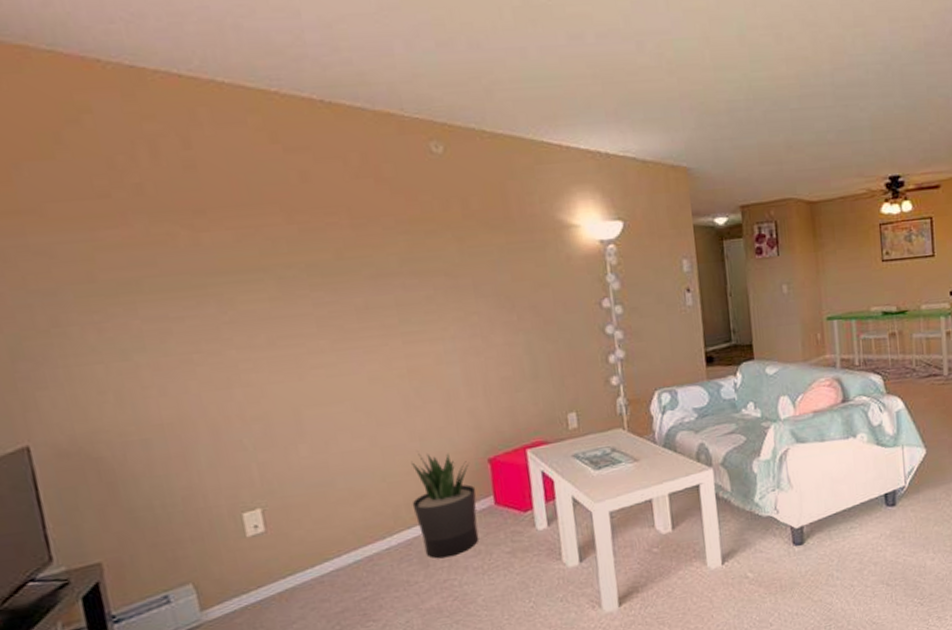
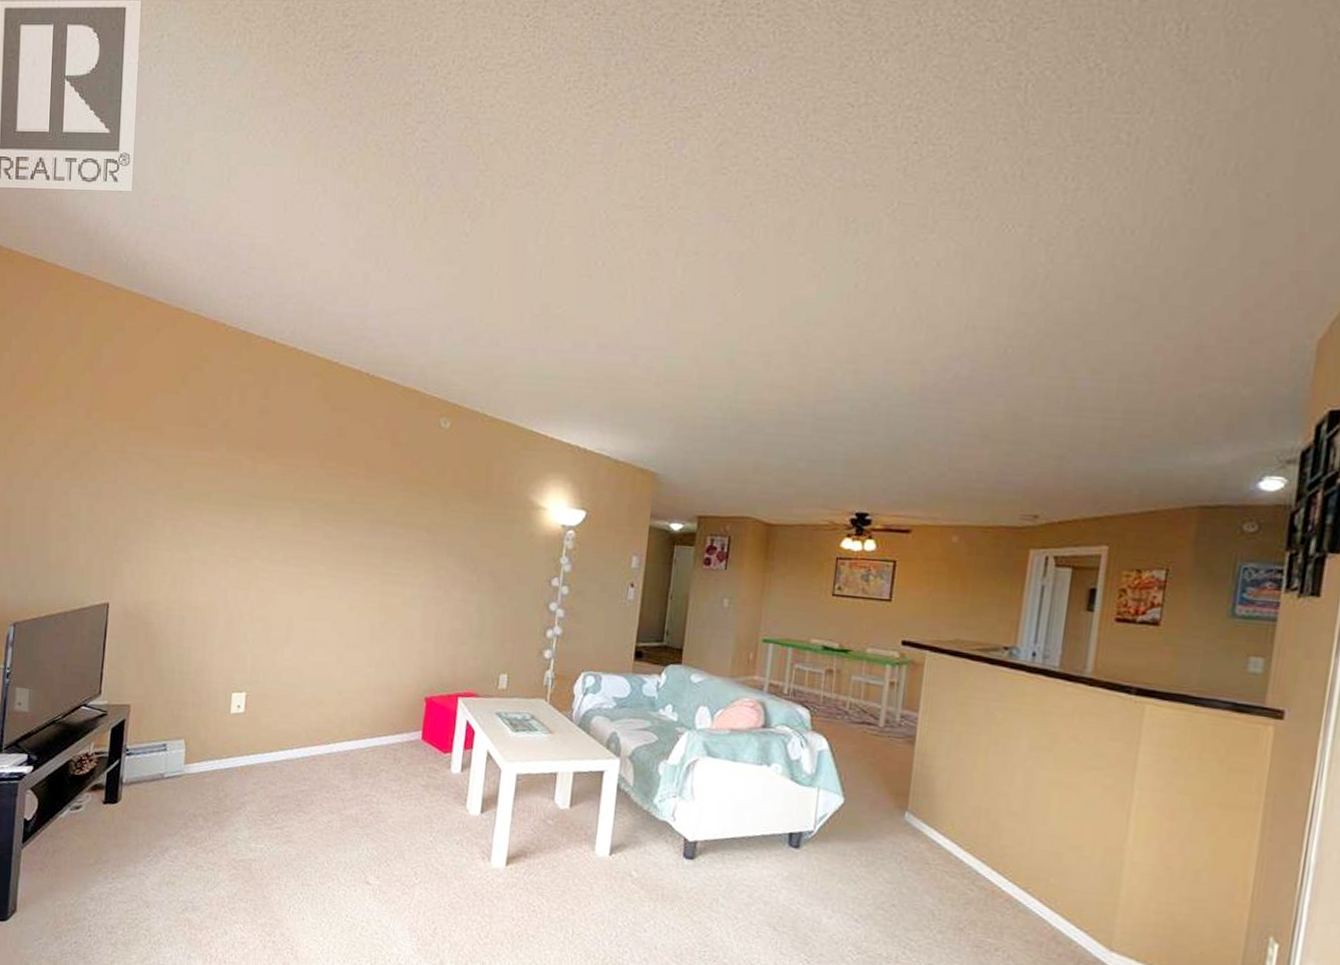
planter: present [411,453,479,559] -> none [356,678,410,776]

